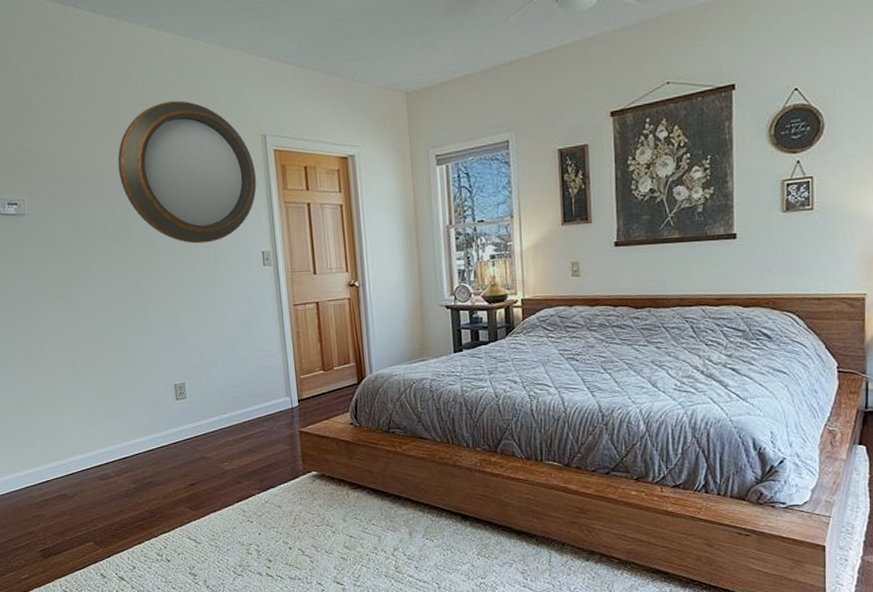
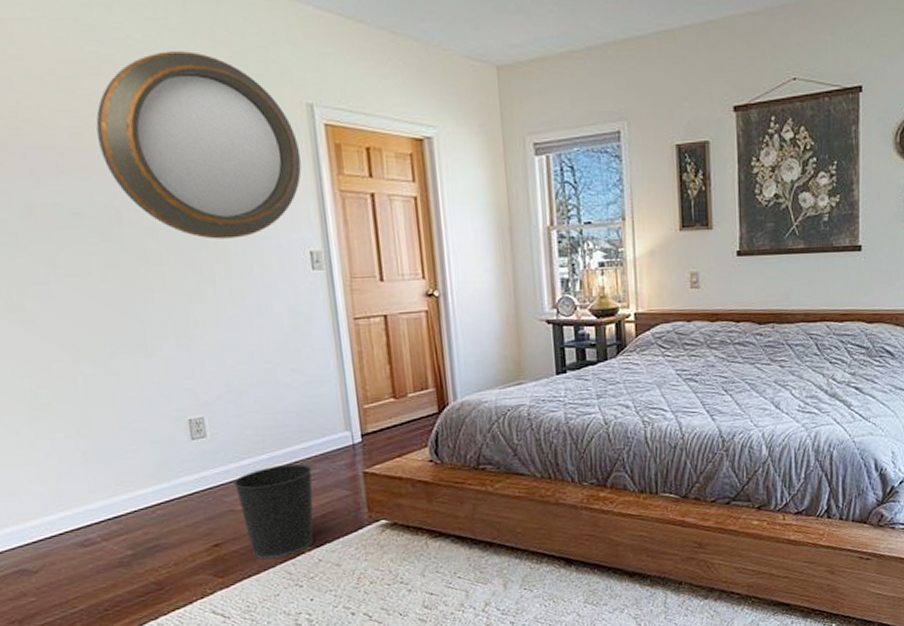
wastebasket: none [204,422,262,498] -> present [232,463,314,560]

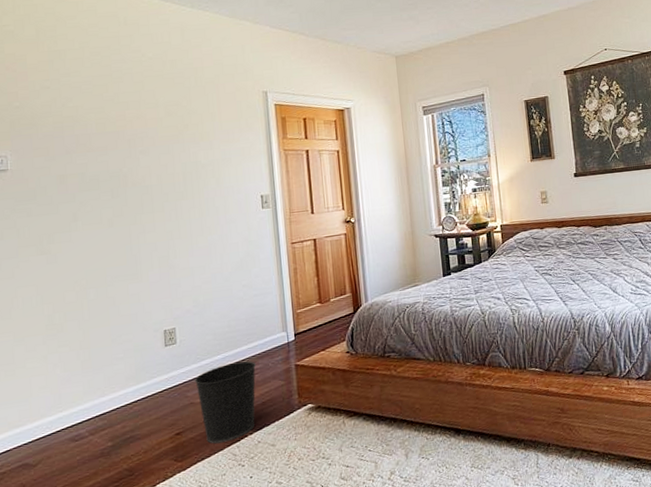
home mirror: present [96,51,302,239] -> none [115,62,258,191]

